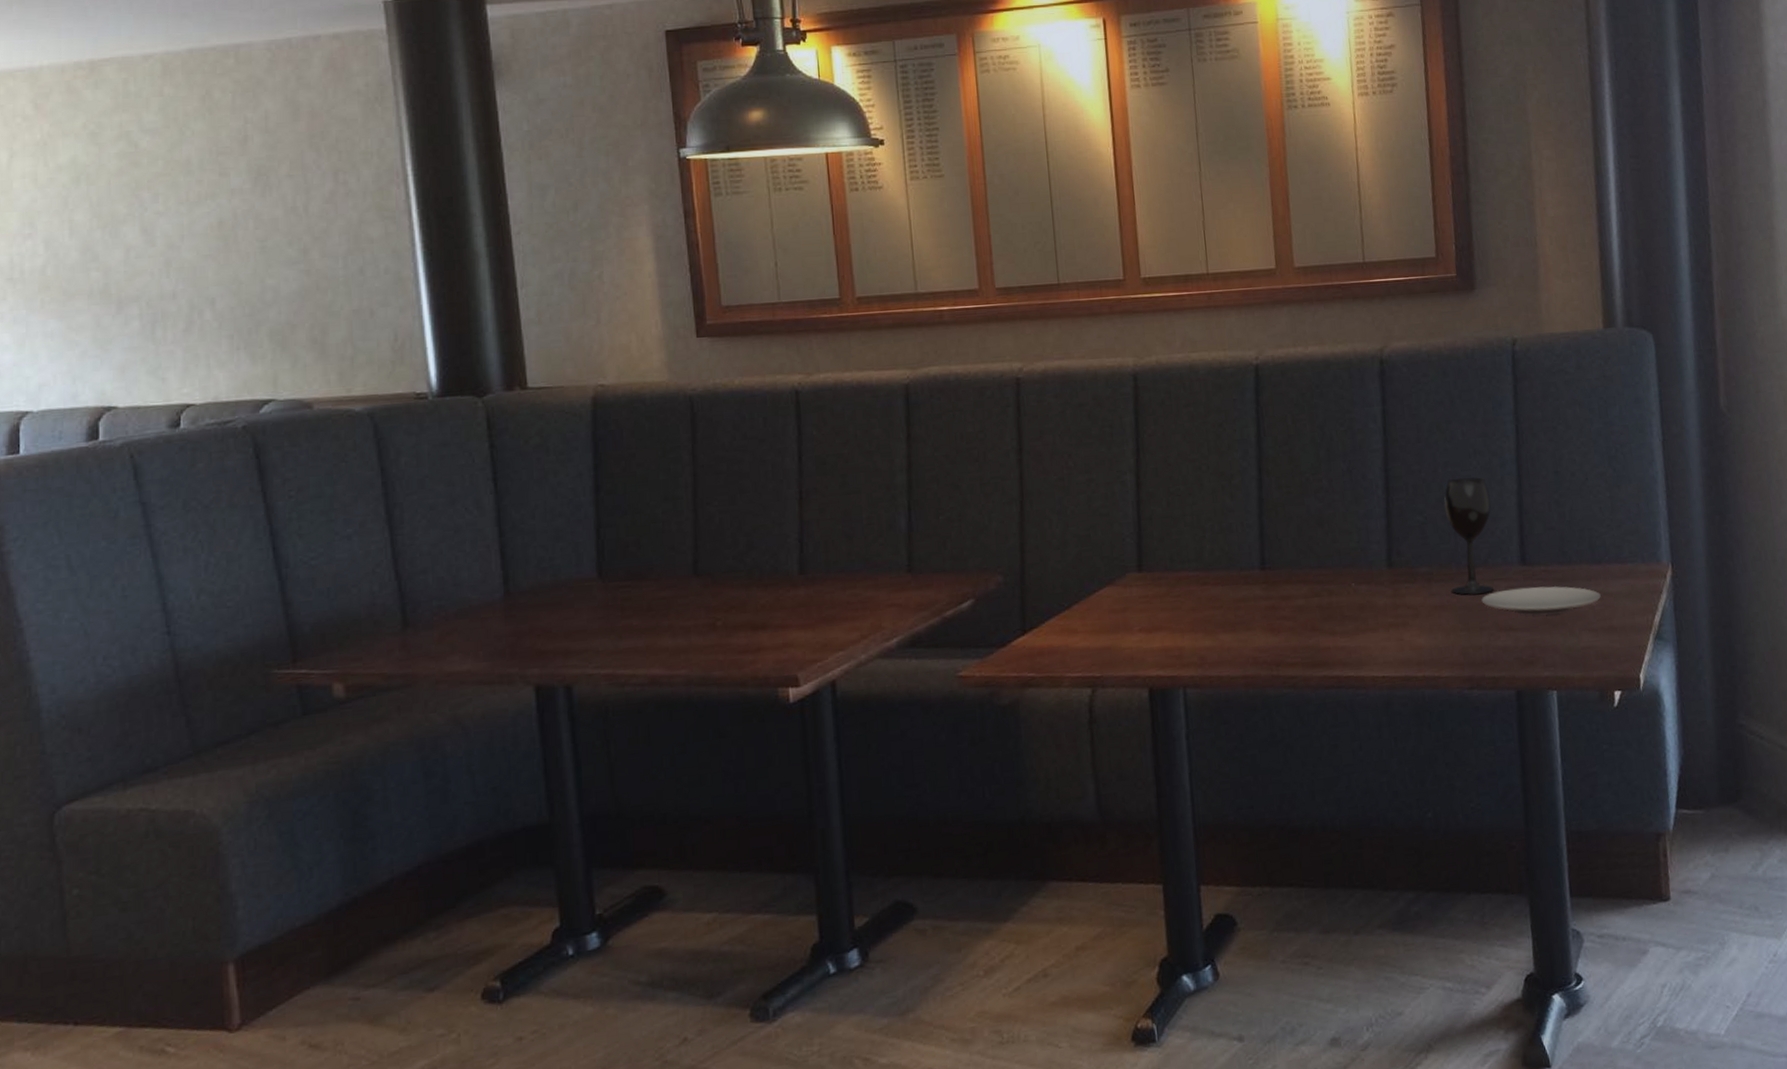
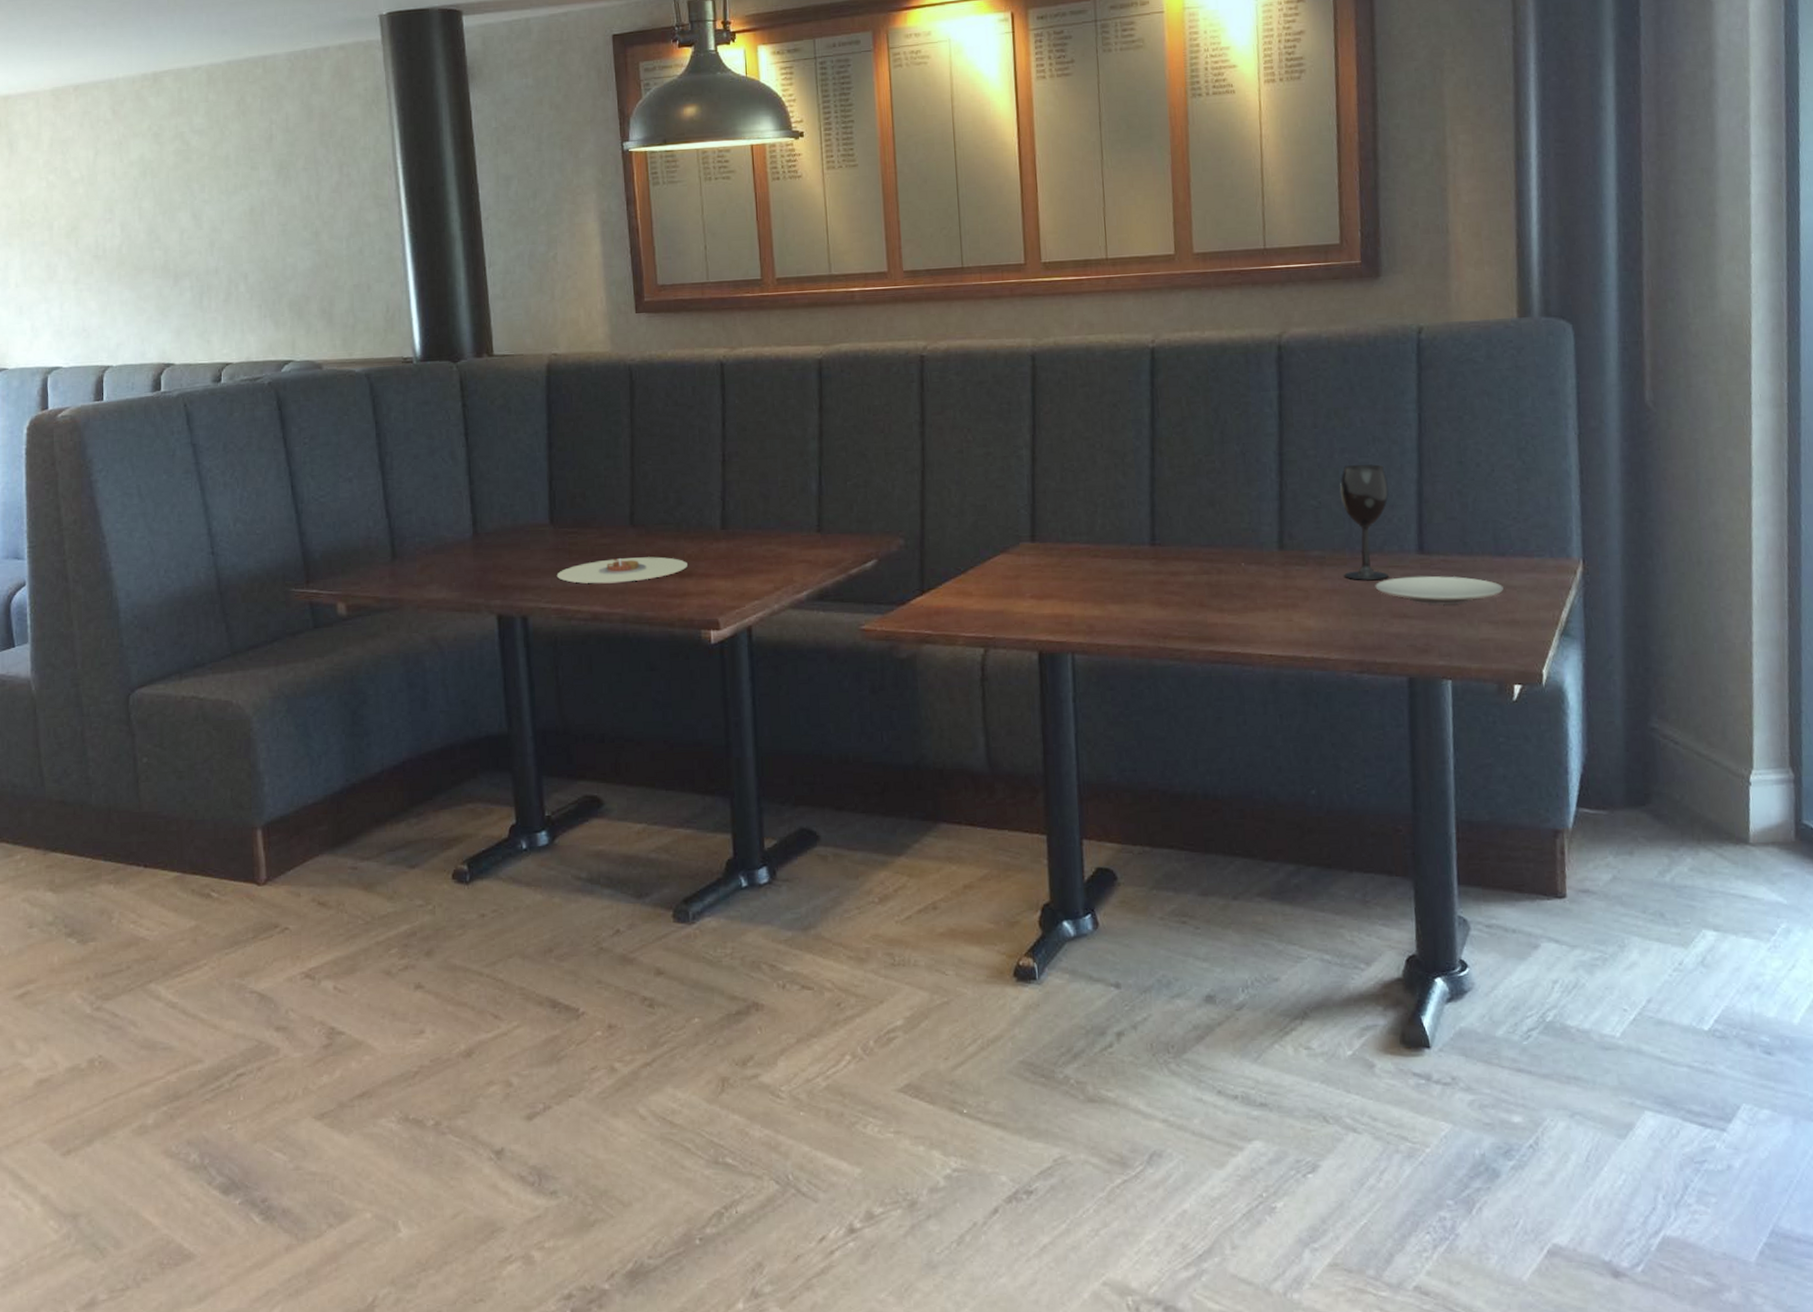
plate: none [606,608,761,644] -> present [556,556,688,584]

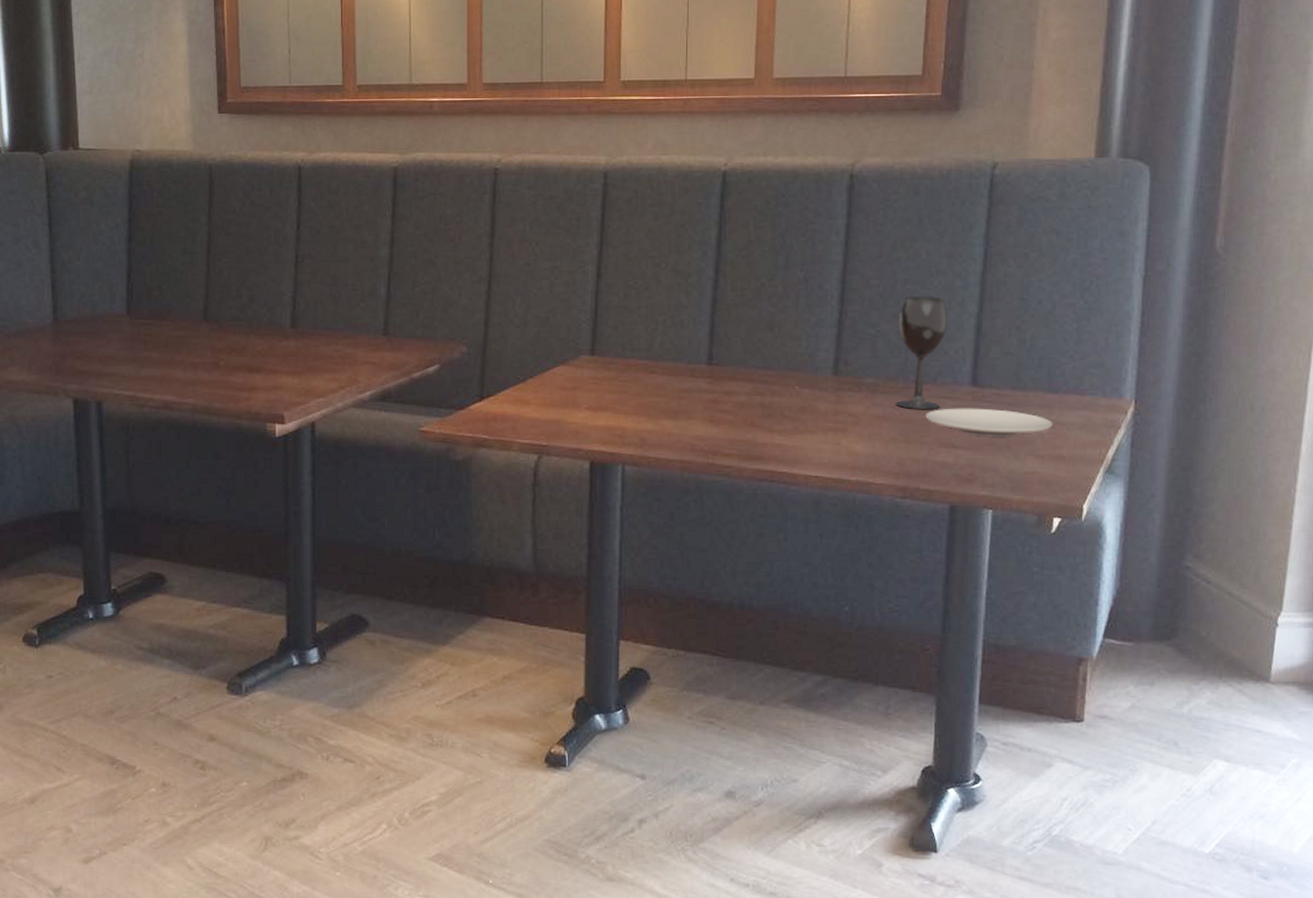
plate: present [556,556,688,584] -> none [131,350,257,374]

